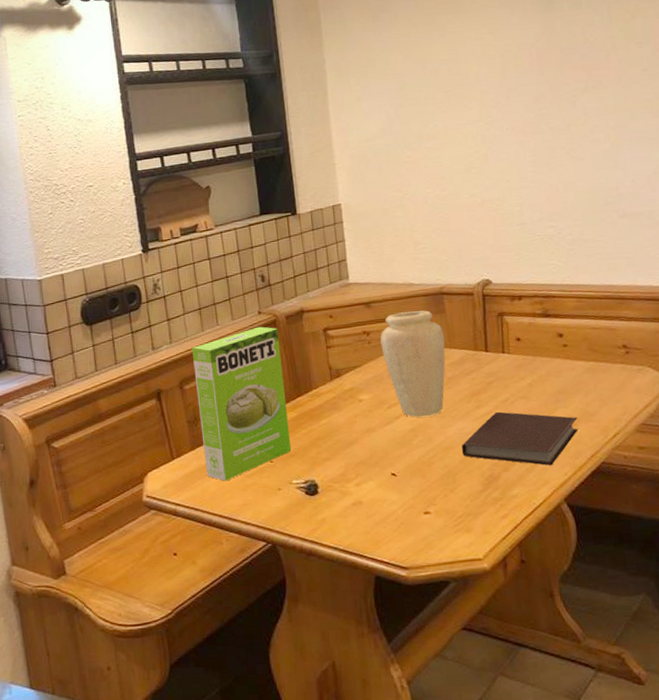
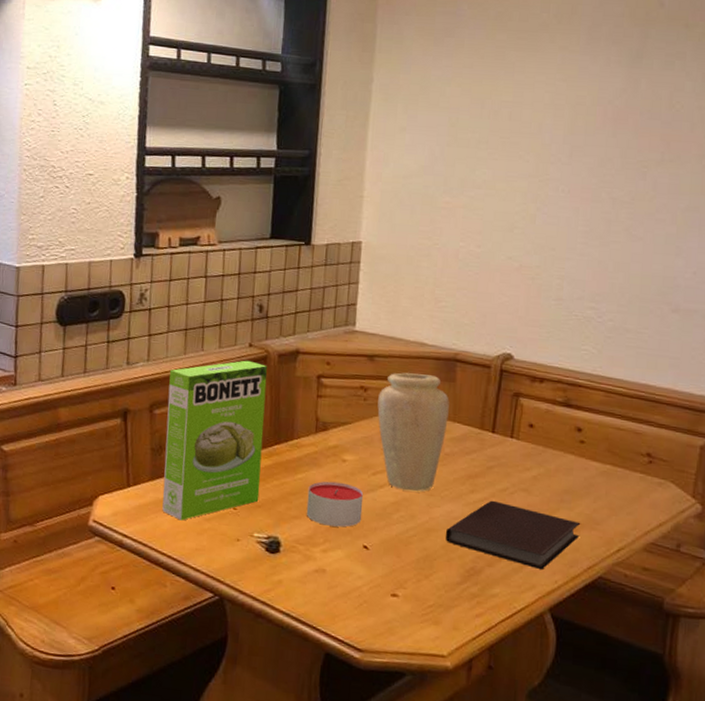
candle: none [333,420,386,462] -> present [306,481,364,527]

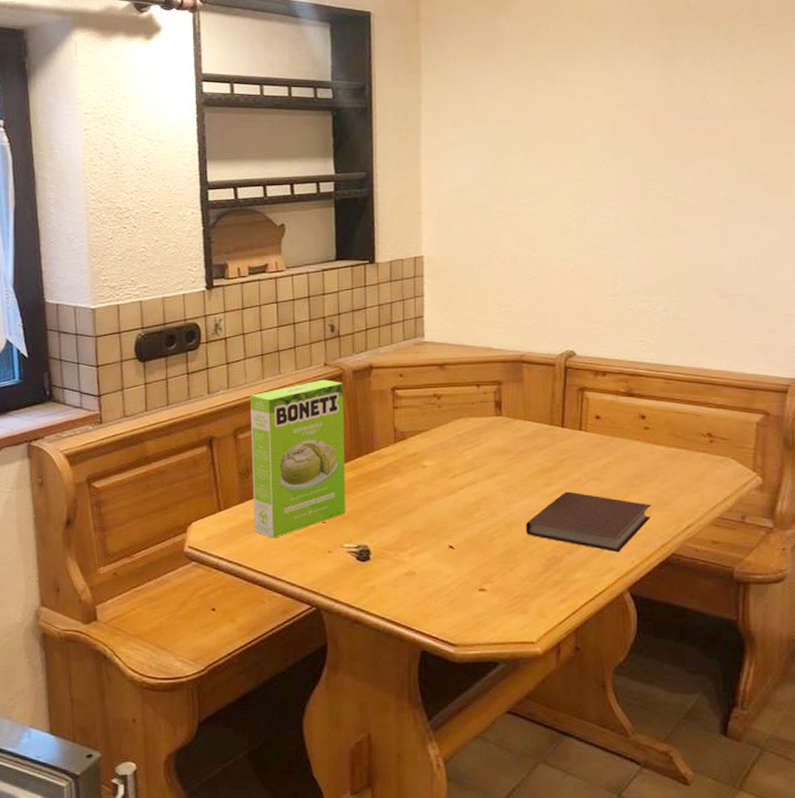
candle: present [306,481,364,527] -> none [392,487,445,530]
vase: present [377,372,449,492] -> none [451,378,519,490]

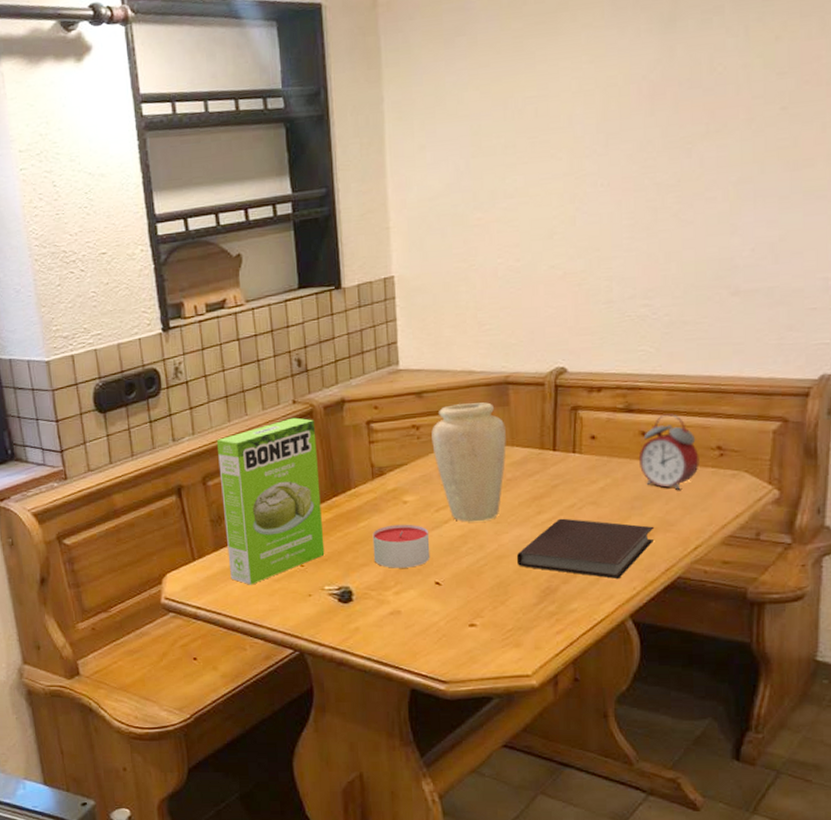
candle: none [392,487,445,530] -> present [372,524,430,568]
vase: none [451,378,519,490] -> present [431,402,506,522]
alarm clock: none [638,400,692,471] -> present [638,414,700,490]

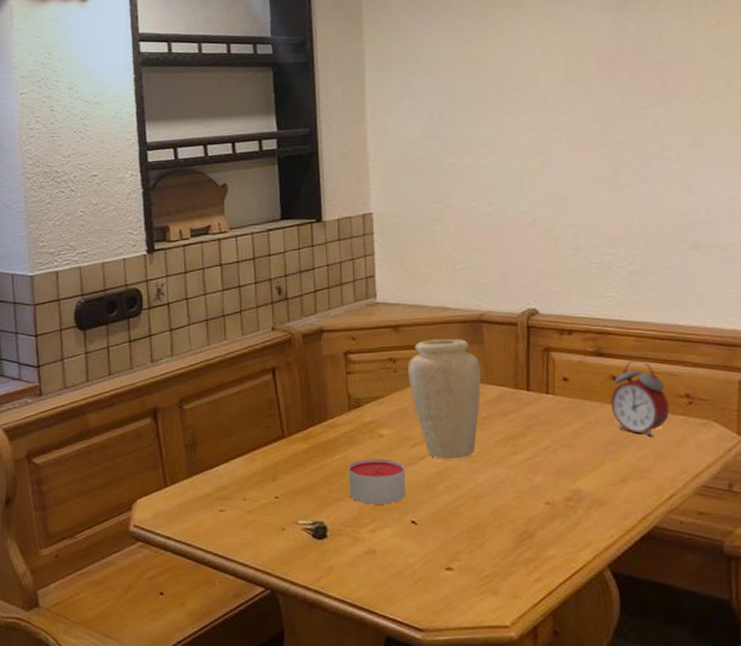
cake mix box: present [216,417,325,585] -> none [194,344,300,516]
notebook: present [516,518,655,580] -> none [492,460,629,526]

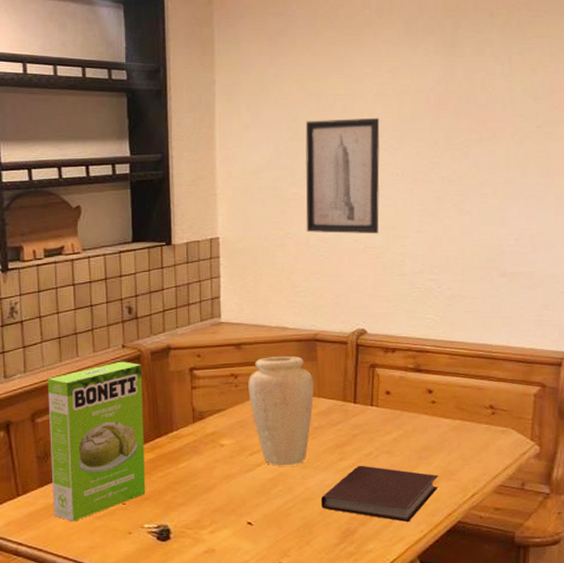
cake mix box: none [194,344,300,516] -> present [47,361,146,522]
candle: present [348,458,406,504] -> none [191,466,244,508]
wall art: none [462,81,549,206] -> present [305,117,380,234]
notebook: none [492,460,629,526] -> present [320,465,439,523]
alarm clock: present [610,360,670,436] -> none [425,375,476,443]

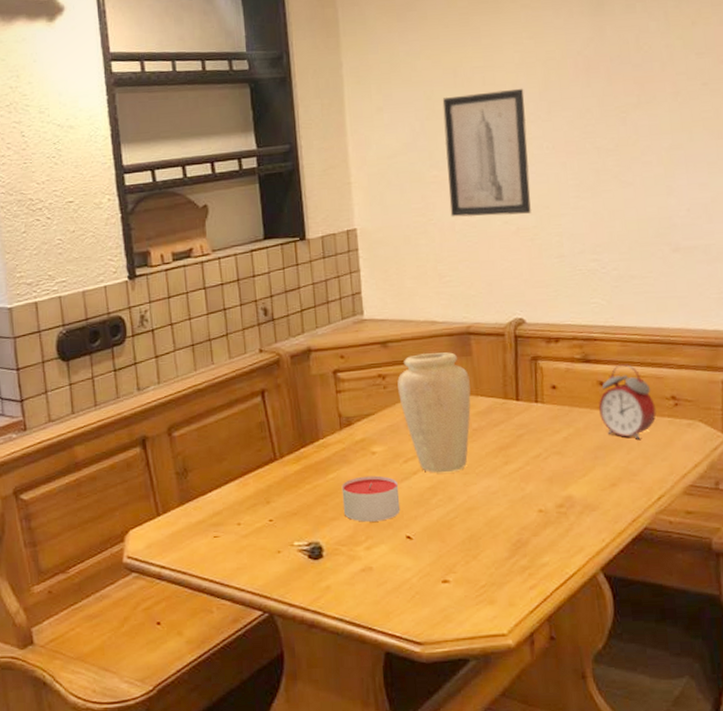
cake mix box: present [47,361,146,522] -> none [182,366,294,542]
candle: none [191,466,244,508] -> present [341,475,401,522]
notebook: present [320,465,439,523] -> none [486,468,619,531]
alarm clock: none [425,375,476,443] -> present [598,364,656,439]

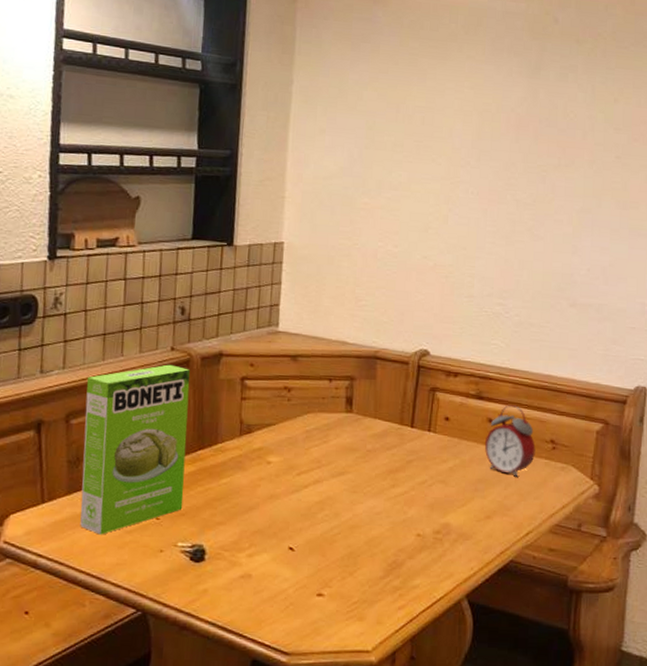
cake mix box: none [182,366,294,542] -> present [80,364,191,535]
candle: present [341,475,401,522] -> none [231,484,289,530]
vase: present [397,352,471,473] -> none [301,372,371,489]
wall art: present [442,88,532,217] -> none [375,130,459,252]

